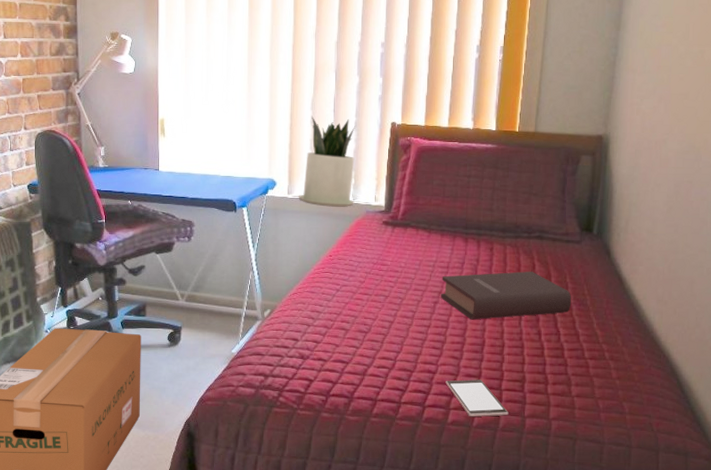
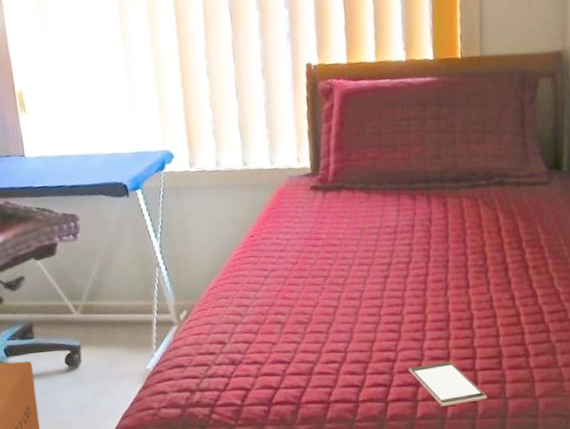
planter: present [298,116,355,207] -> none [203,66,274,177]
book: present [440,271,572,320] -> none [389,225,547,292]

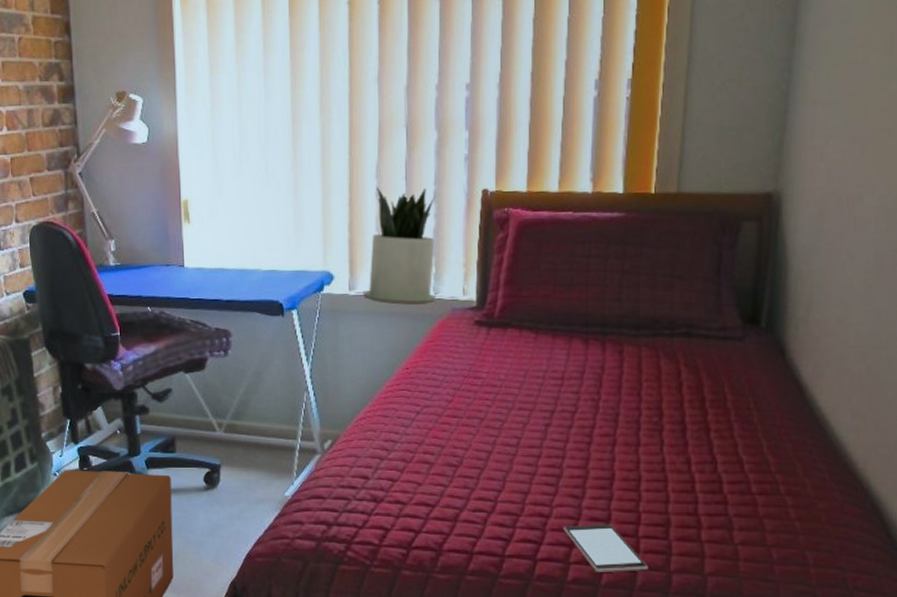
planter: none [203,66,274,177] -> present [362,186,437,305]

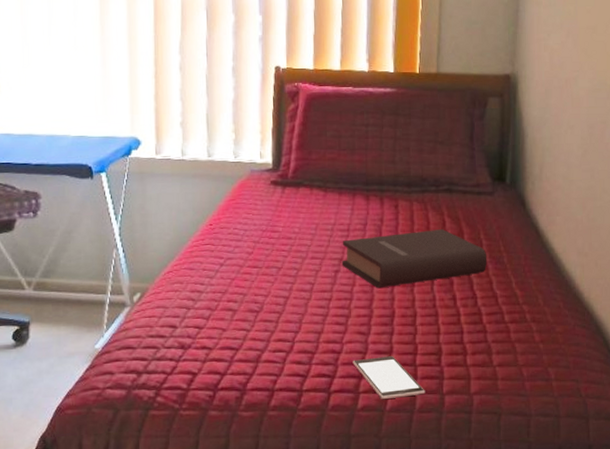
planter: present [362,186,437,305] -> none [168,61,237,167]
book: none [553,380,732,447] -> present [341,229,487,289]

